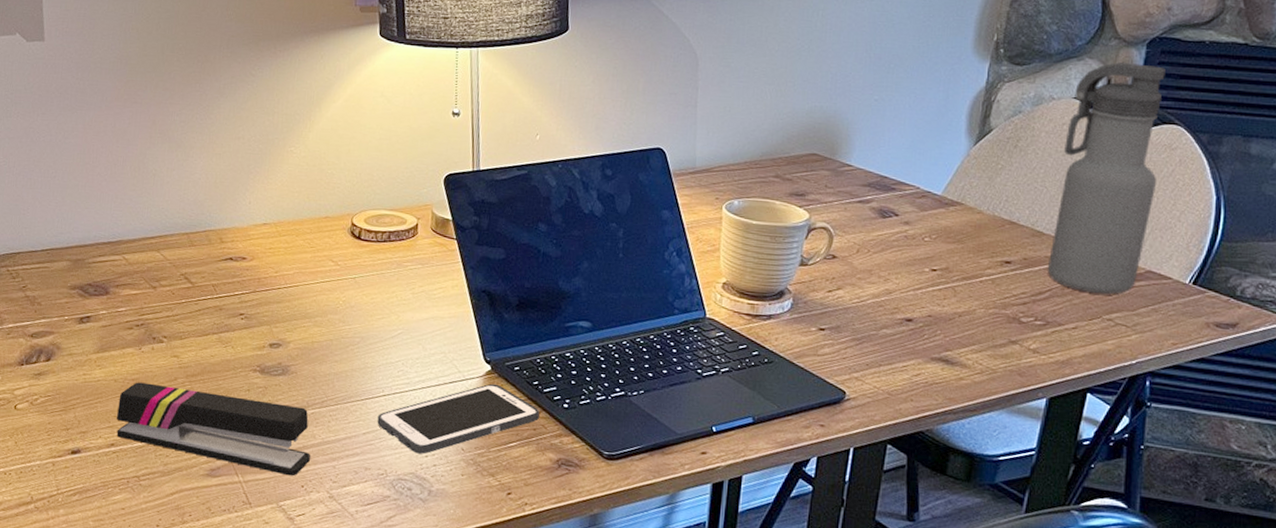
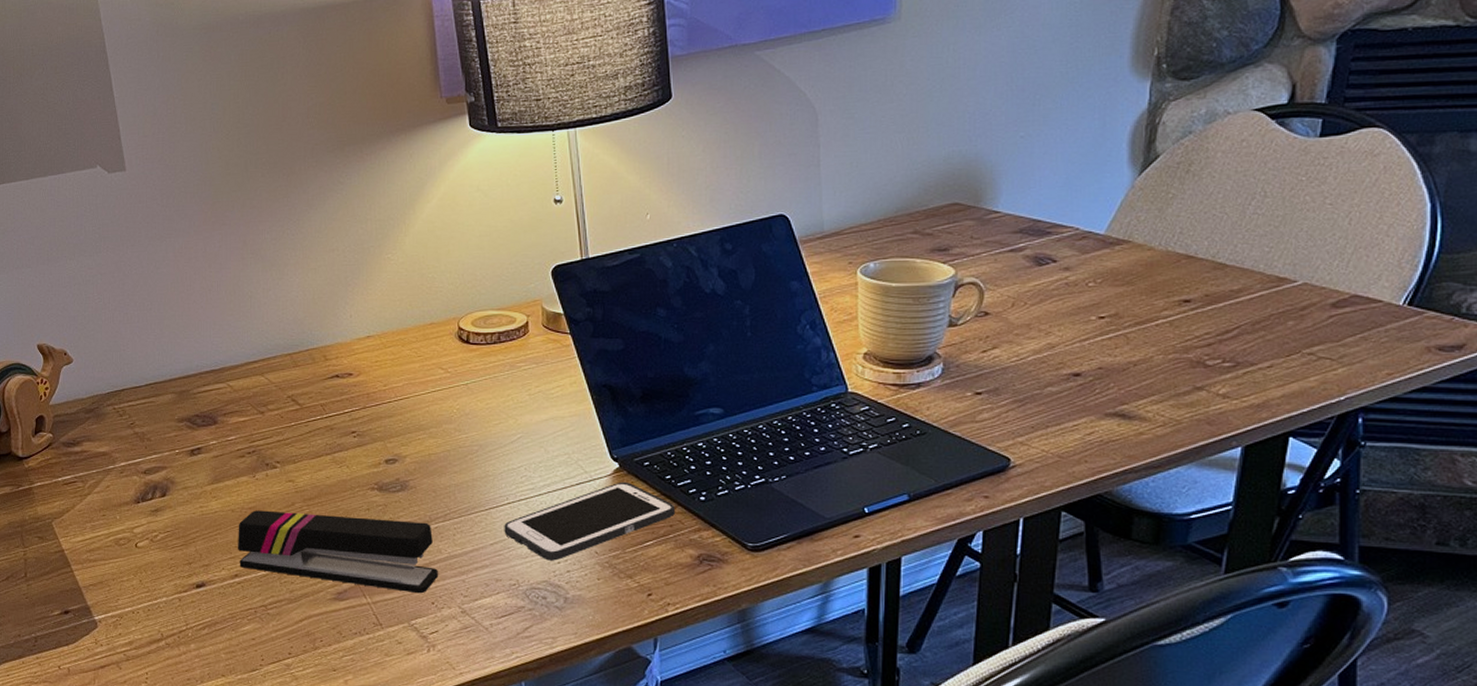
water bottle: present [1047,62,1166,295] -> none [1233,62,1361,327]

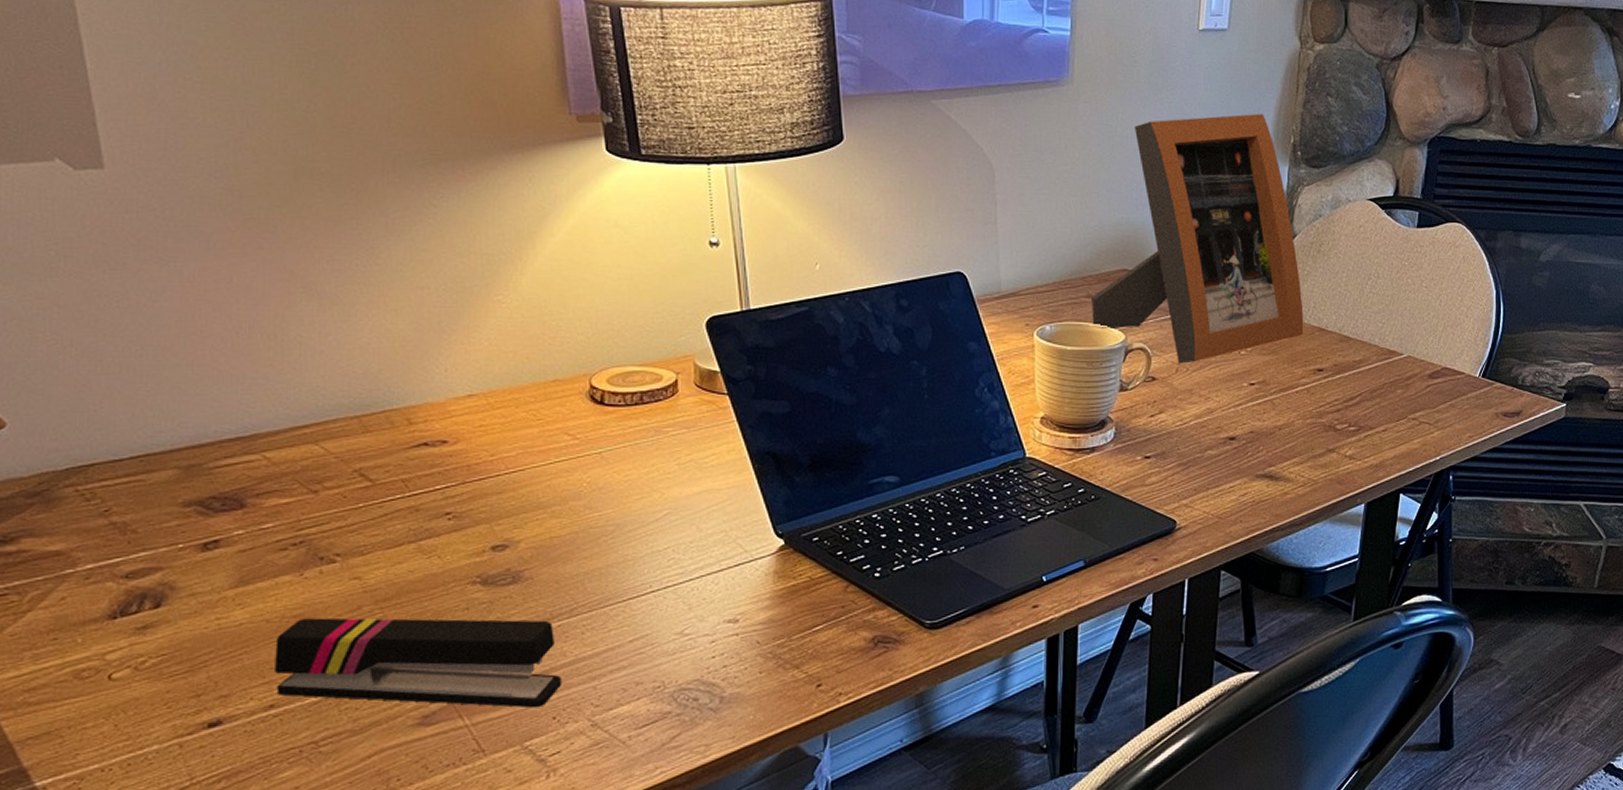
cell phone: present [504,481,675,561] -> none [646,560,847,656]
picture frame: none [919,28,1167,298] -> present [1092,114,1304,364]

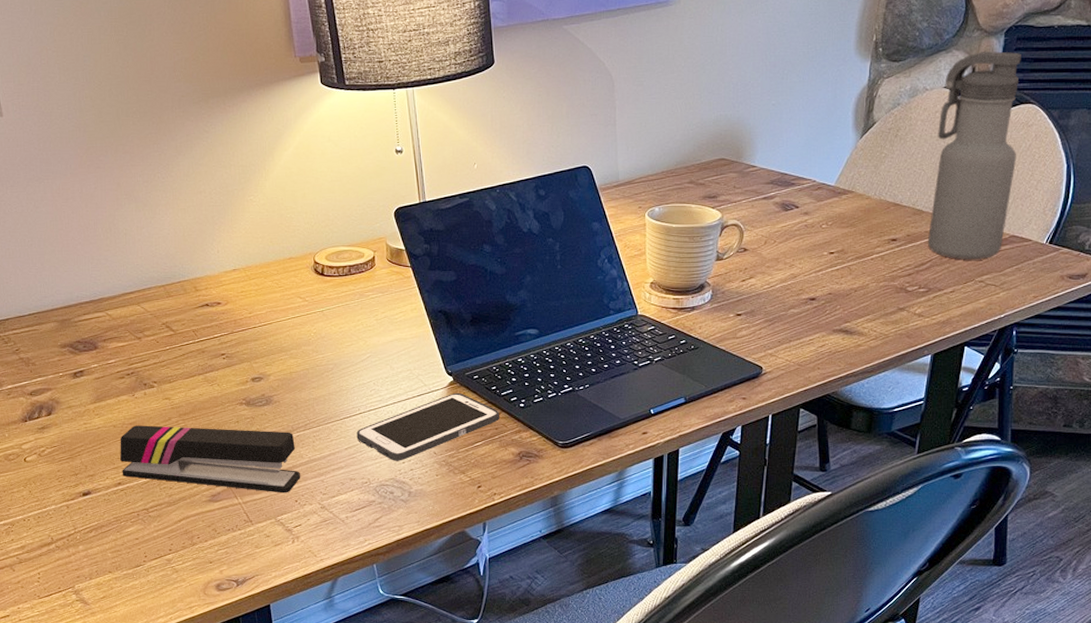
cell phone: none [646,560,847,656] -> present [356,392,499,461]
picture frame: present [1092,114,1304,364] -> none [694,17,880,237]
water bottle: none [1356,163,1445,395] -> present [927,51,1021,260]

